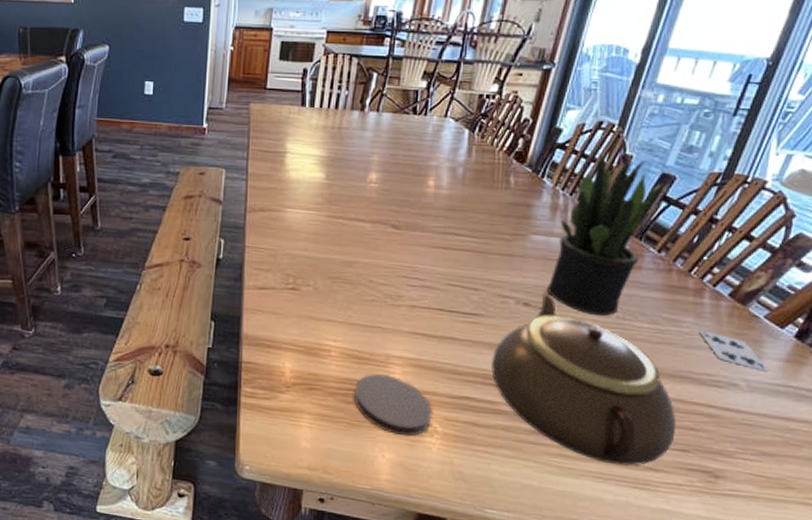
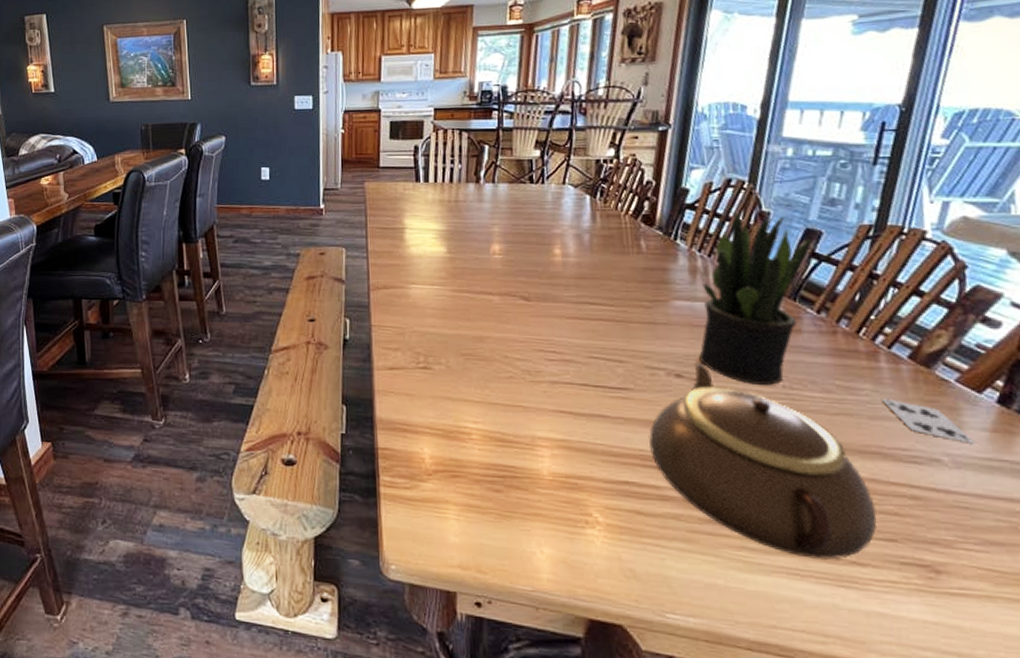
coaster: present [353,374,433,436] -> none [501,457,592,528]

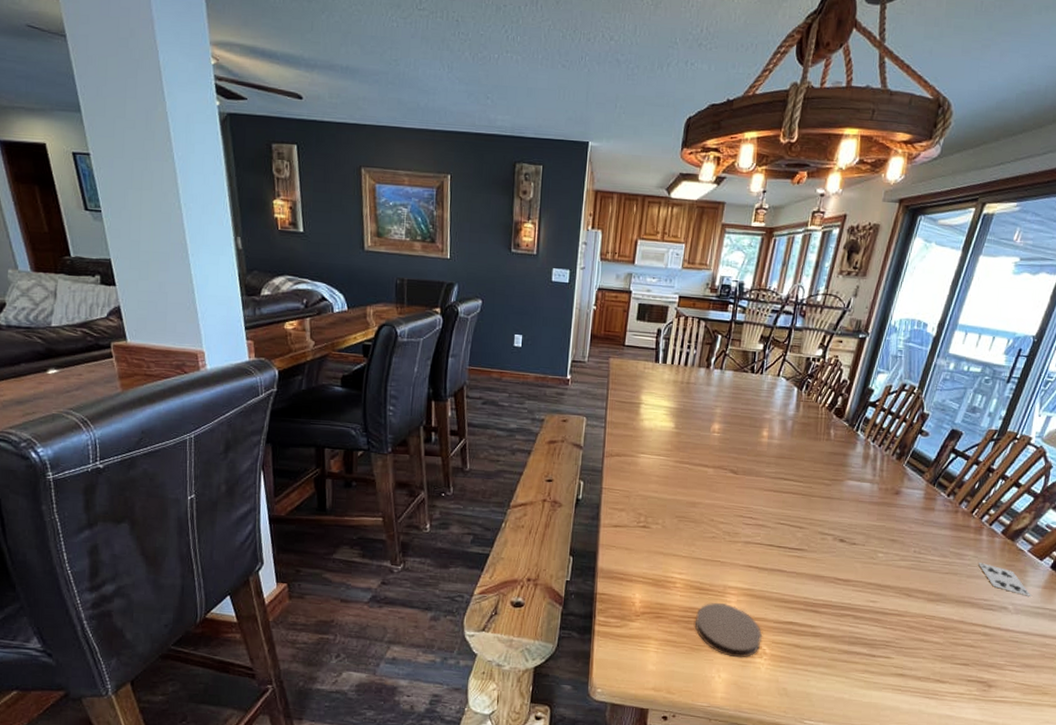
coaster: none [501,457,592,528] -> present [694,603,763,658]
teapot: present [649,362,877,560] -> none [812,530,959,679]
potted plant: present [699,212,812,385] -> none [859,412,954,550]

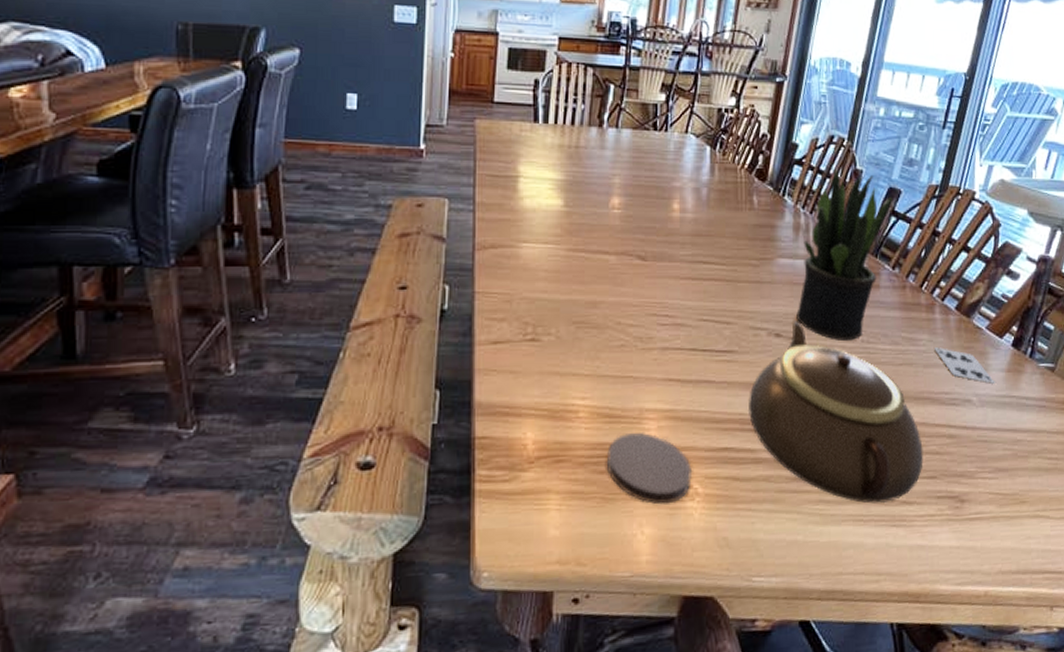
teapot: none [812,530,959,679] -> present [749,320,923,503]
potted plant: none [859,412,954,550] -> present [796,169,893,341]

